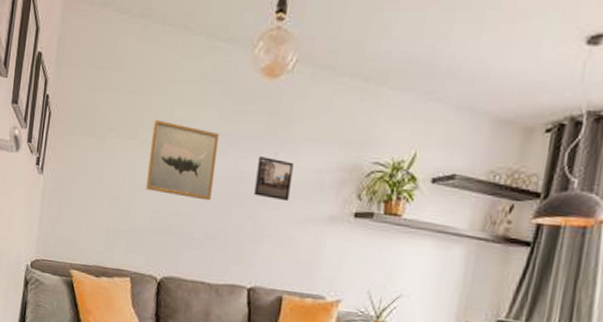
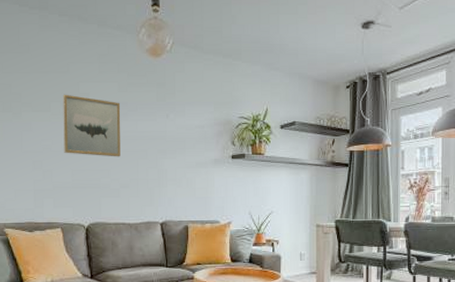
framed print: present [254,157,294,202] -> none [154,119,182,152]

